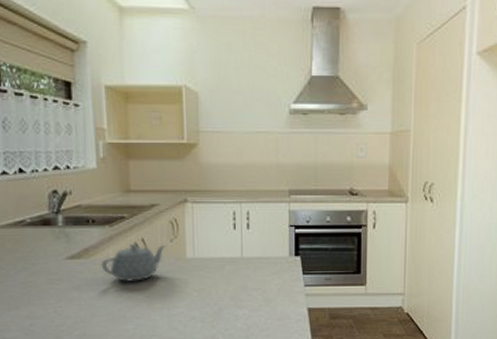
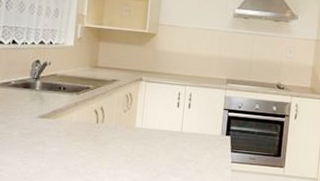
teapot: present [101,243,167,282] -> none [65,110,121,143]

